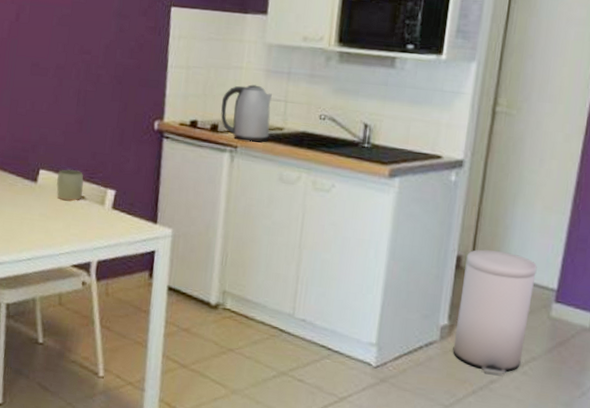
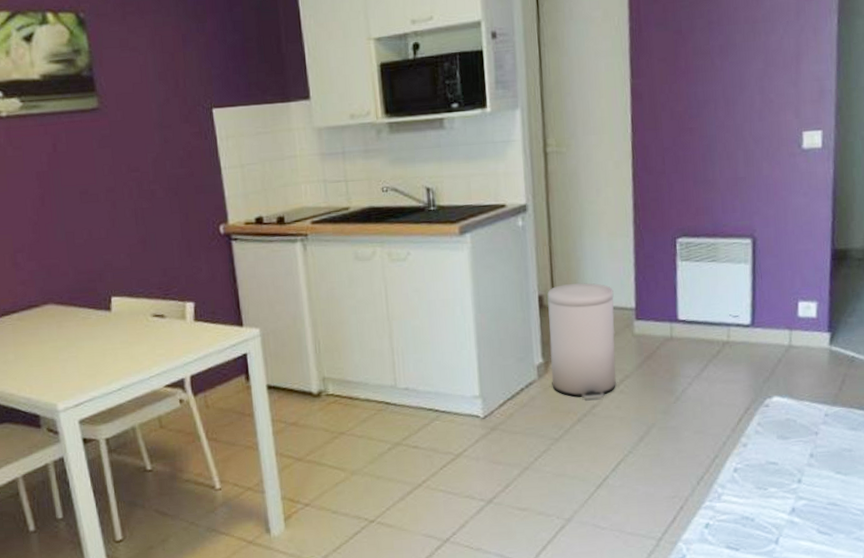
mug: present [56,169,84,201] -> none [131,289,161,323]
kettle: present [221,84,272,143] -> none [282,170,337,229]

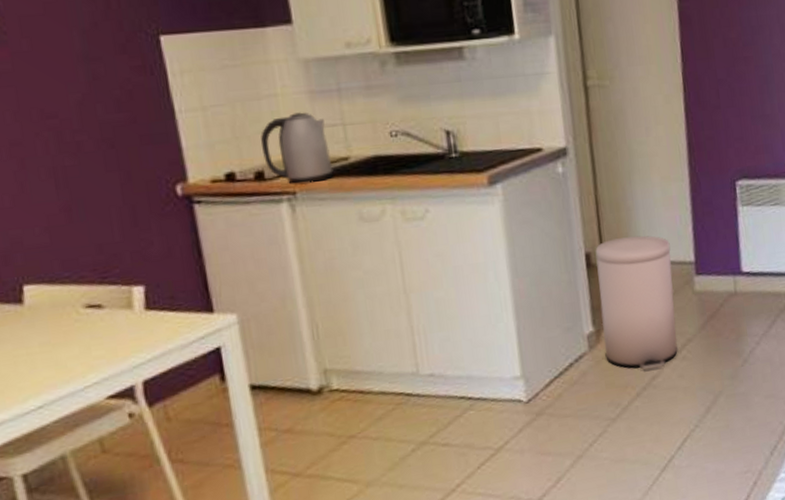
kettle: none [282,170,337,229] -> present [260,112,334,186]

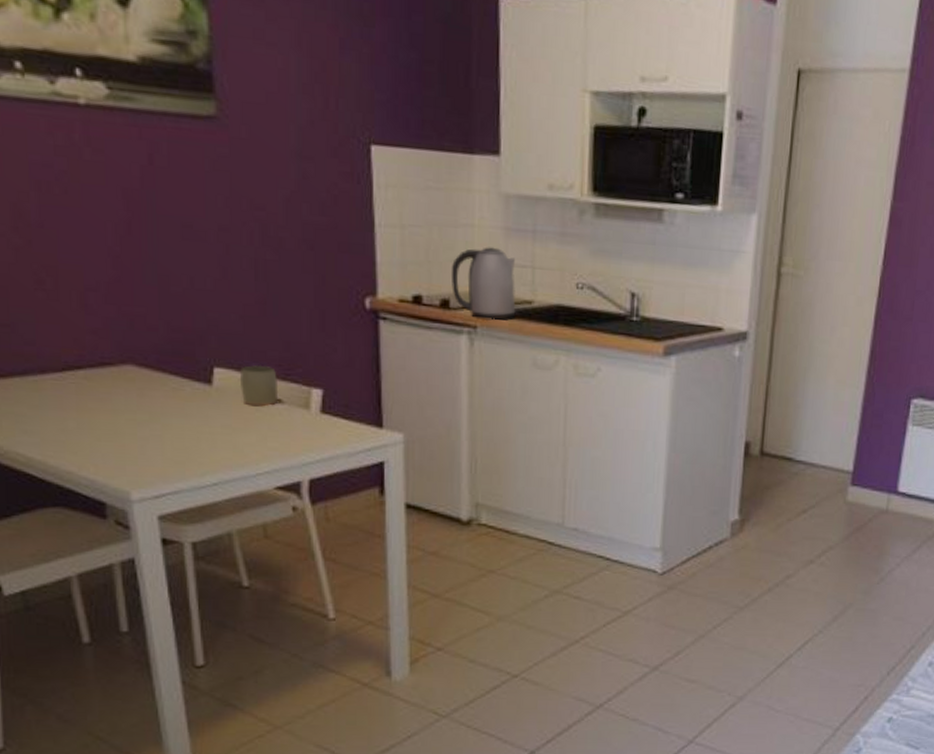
mug: none [52,272,97,317] -> present [240,365,279,407]
pedal bin: present [595,235,678,370] -> none [745,433,832,568]

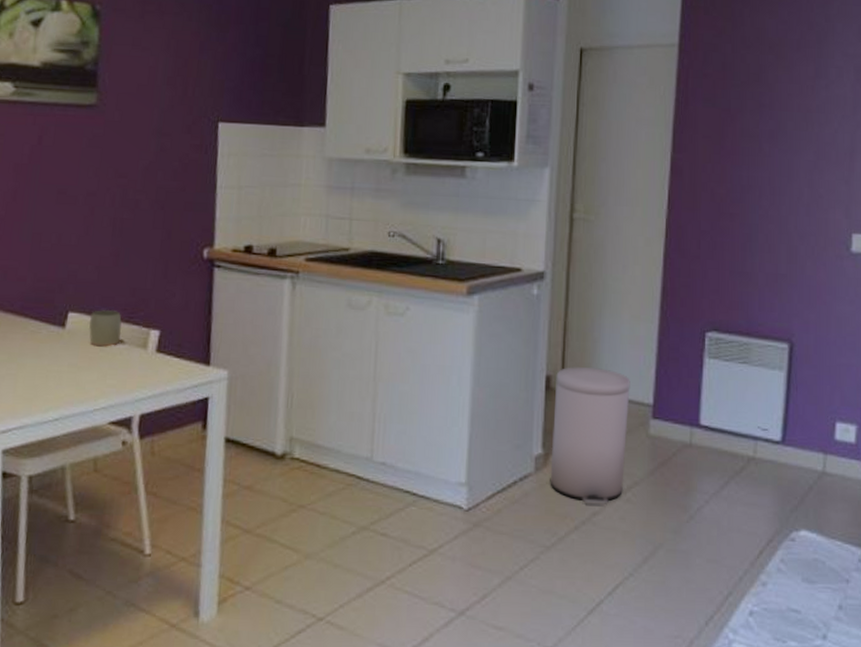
kettle: present [450,247,516,321] -> none [278,202,335,267]
pedal bin: none [745,433,832,568] -> present [550,367,630,504]

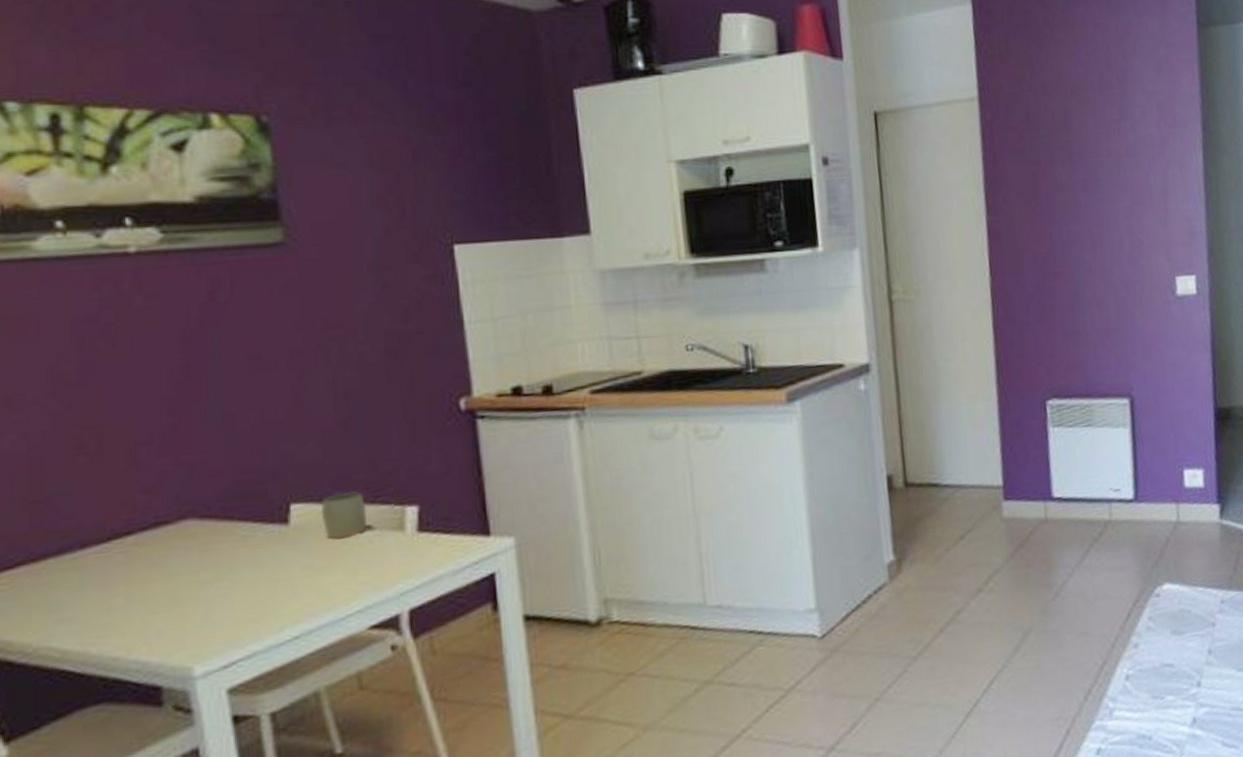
pedal bin: present [550,367,630,504] -> none [897,457,984,603]

